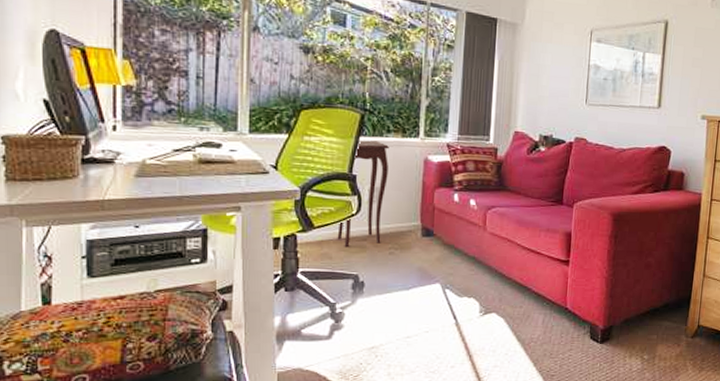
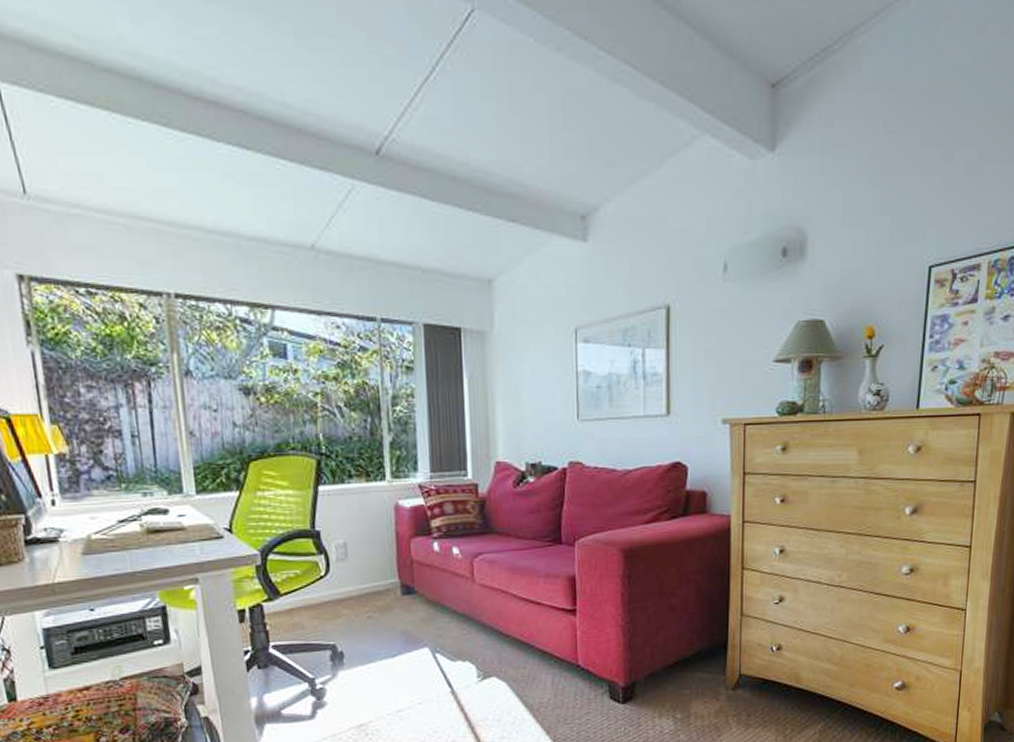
side table: present [337,140,389,248] -> none [307,489,357,615]

